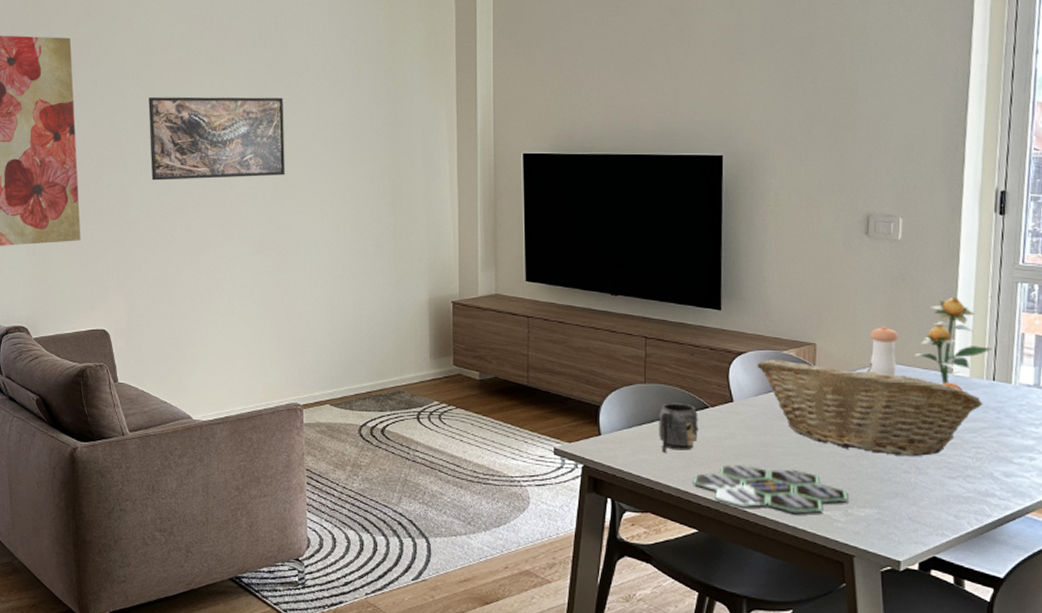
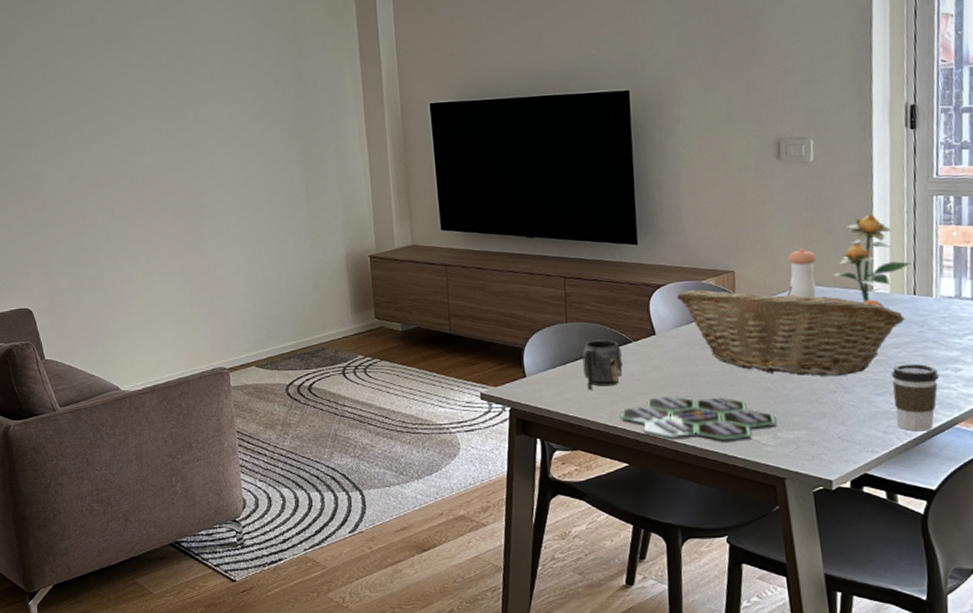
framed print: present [148,97,285,181] -> none [54,65,194,158]
coffee cup: none [966,449,1014,518] -> present [892,363,940,432]

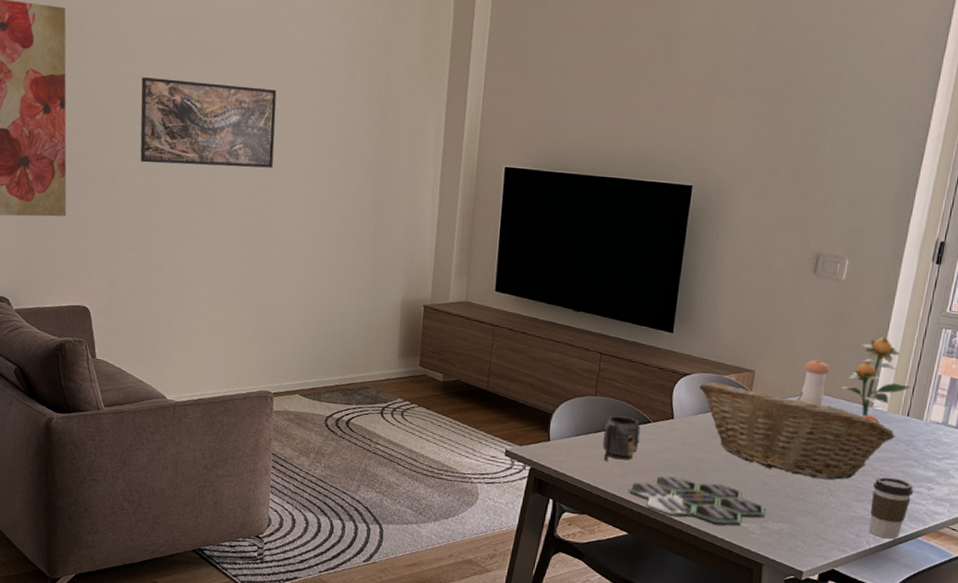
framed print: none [54,65,194,158] -> present [140,77,277,168]

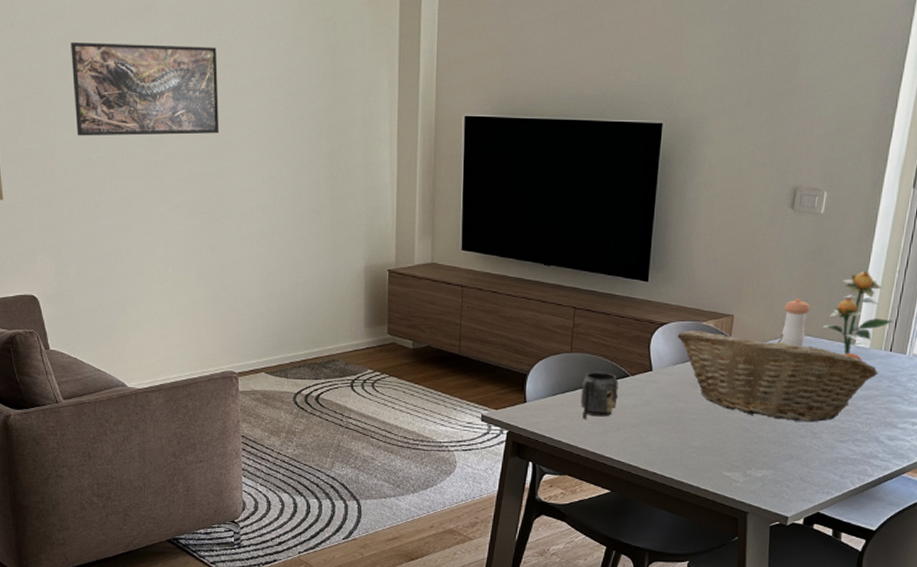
board game: present [628,476,765,525] -> none [609,430,748,476]
coffee cup: present [869,476,914,539] -> none [853,415,898,478]

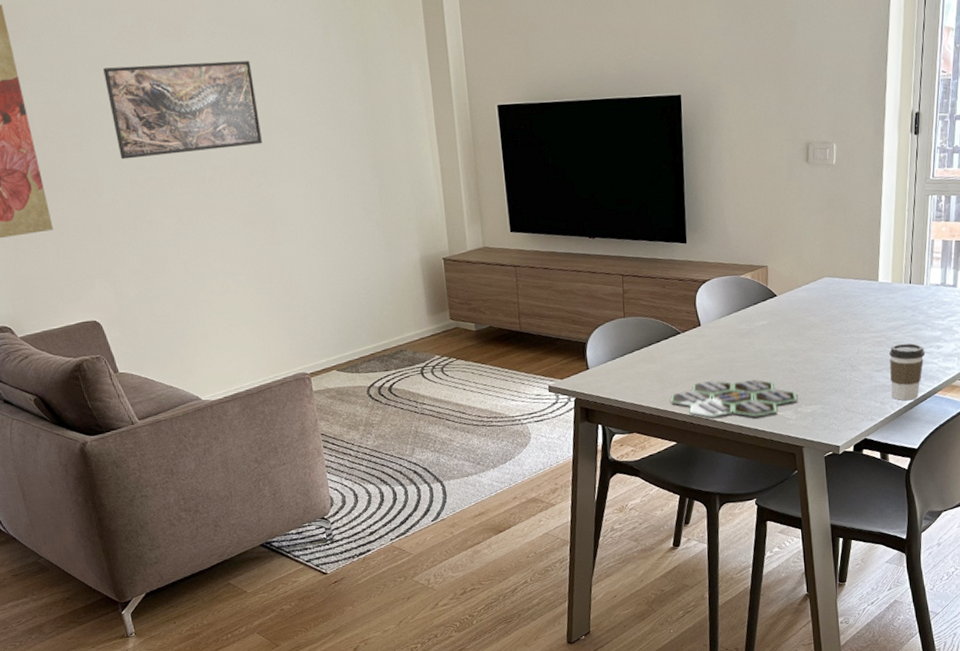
mug: present [581,372,618,419] -> none [638,332,672,378]
board game: none [609,430,748,476] -> present [670,379,798,419]
fruit basket: present [677,330,878,423] -> none [719,278,902,357]
pepper shaker: present [779,298,811,348] -> none [811,243,835,289]
flower: present [822,270,893,355] -> none [847,212,909,291]
coffee cup: none [853,415,898,478] -> present [889,343,926,401]

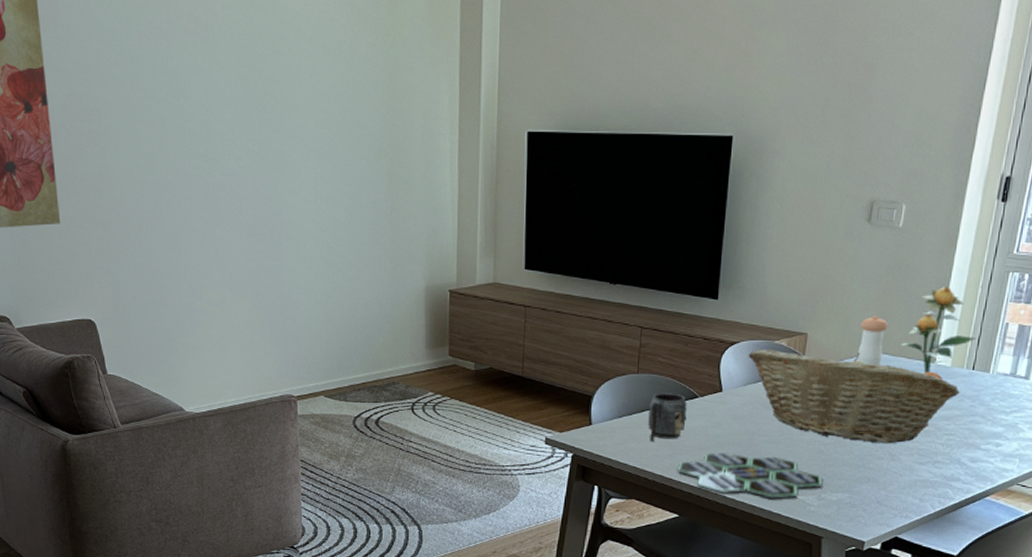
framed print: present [103,60,262,160] -> none [127,63,276,158]
mug: none [638,332,672,378] -> present [648,393,687,441]
fruit basket: none [719,278,902,357] -> present [748,350,960,444]
pepper shaker: none [811,243,835,289] -> present [856,315,888,367]
flower: none [847,212,909,291] -> present [900,286,976,374]
coffee cup: present [889,343,926,401] -> none [934,436,981,501]

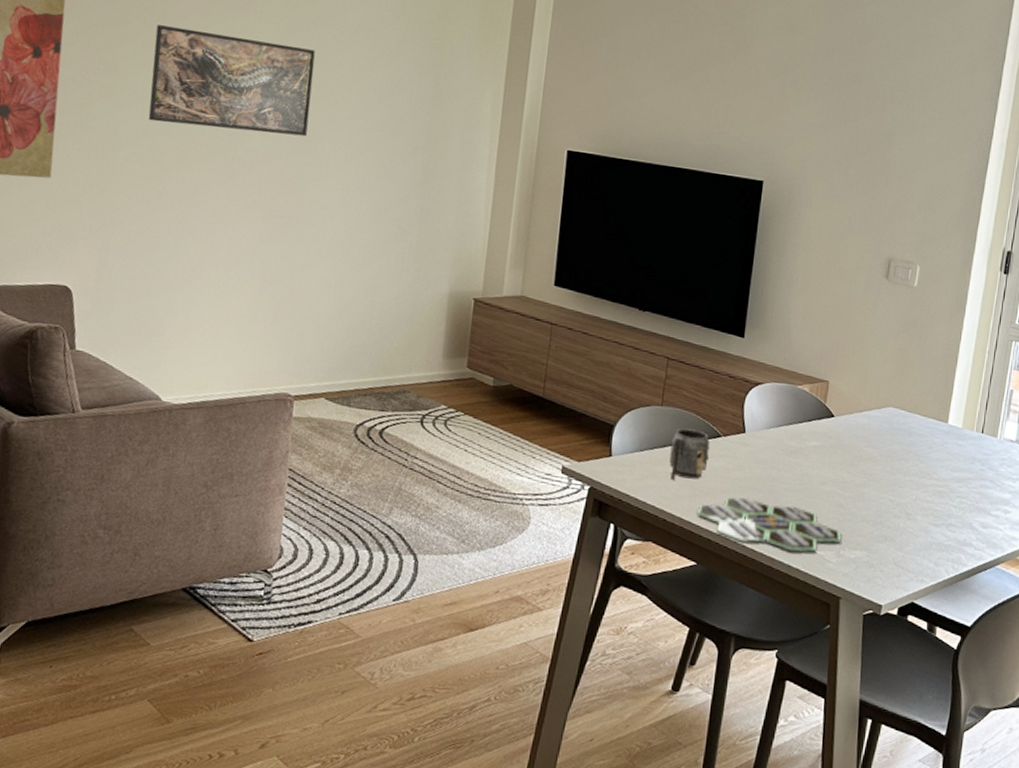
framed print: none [127,63,276,158] -> present [148,25,316,137]
fruit basket: present [748,350,960,444] -> none [772,393,971,502]
pepper shaker: present [856,315,888,367] -> none [874,369,904,422]
flower: present [900,286,976,374] -> none [915,348,984,433]

